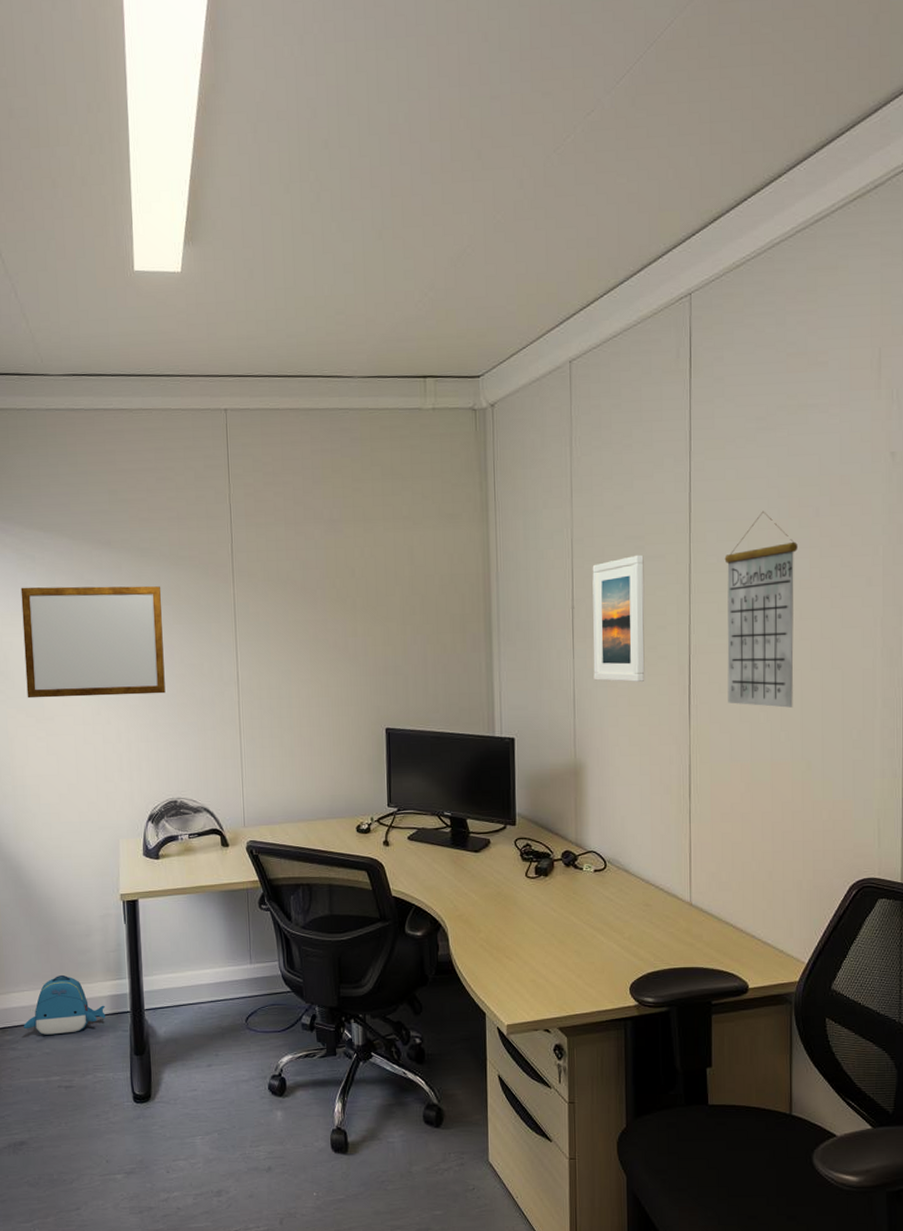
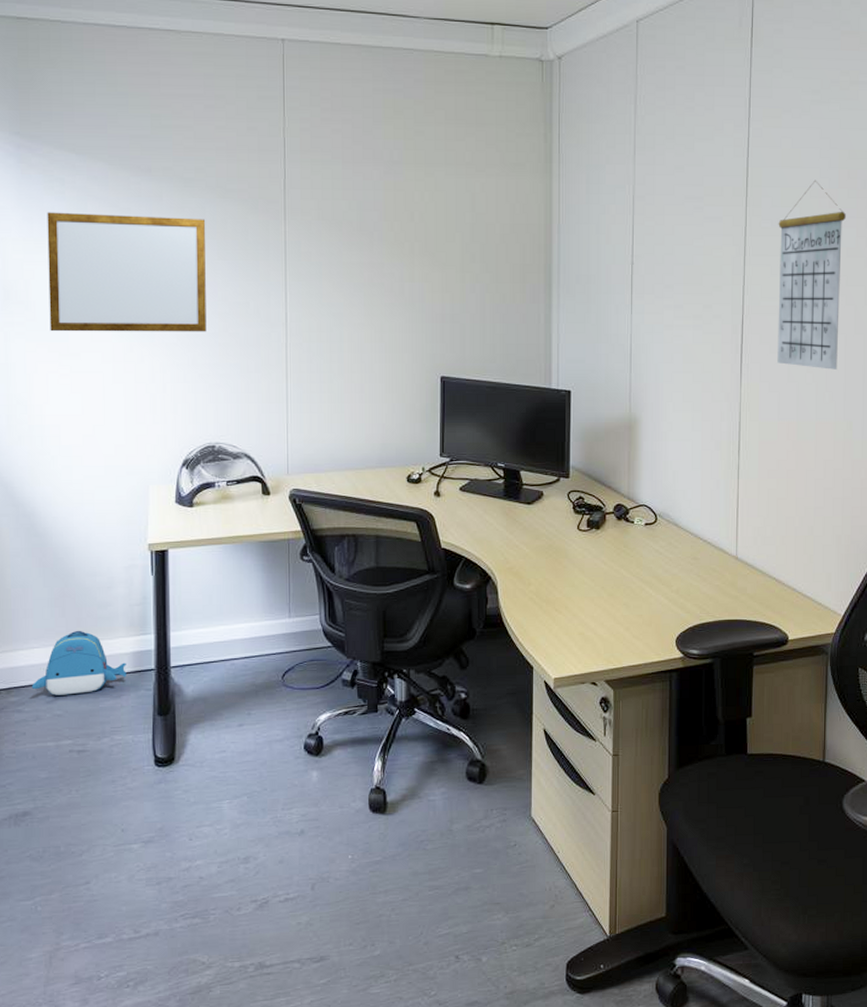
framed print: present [592,554,645,682] -> none [650,215,702,339]

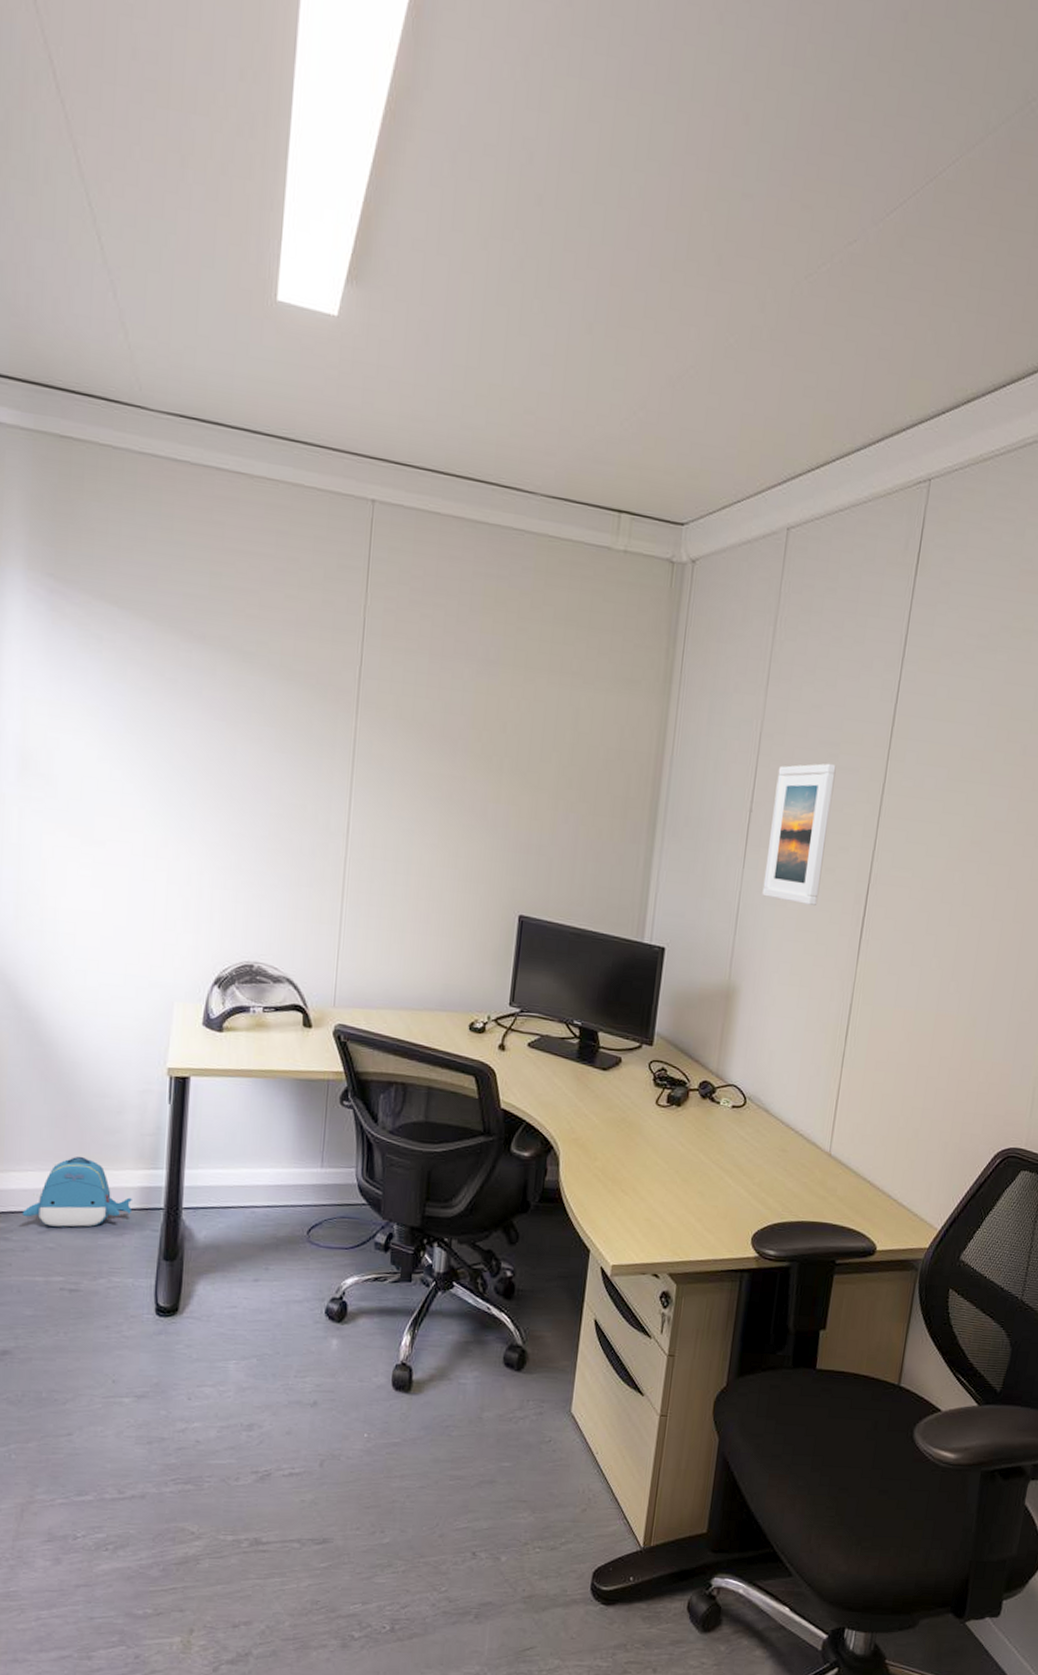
writing board: present [47,212,207,332] -> none [72,672,265,834]
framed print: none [650,215,702,339] -> present [762,763,836,905]
calendar: present [777,180,846,370] -> none [901,738,999,957]

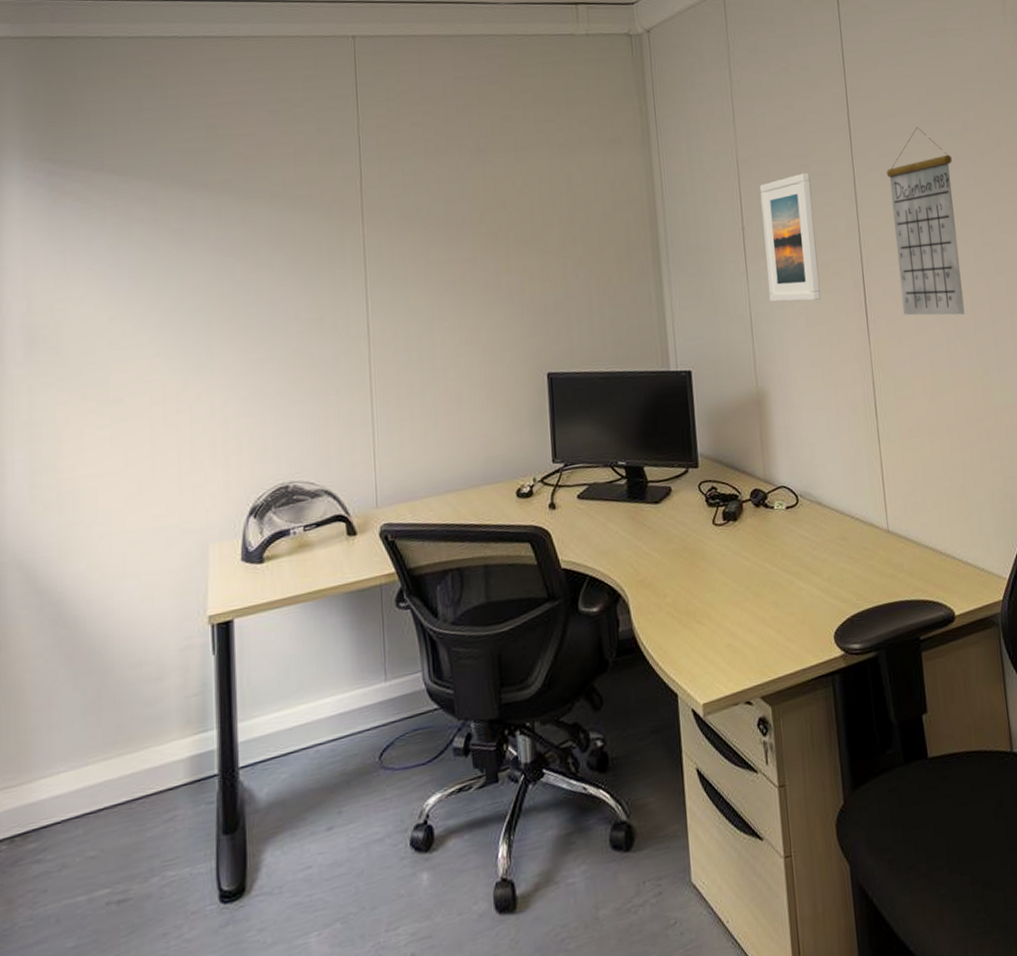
backpack: present [22,1156,132,1227] -> none [56,739,182,832]
calendar: none [901,738,999,957] -> present [886,126,965,316]

